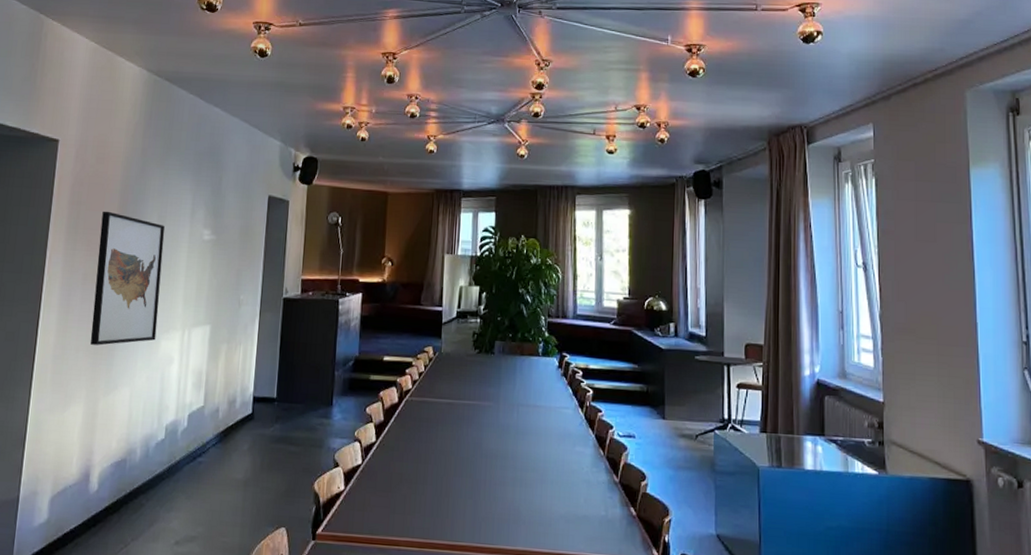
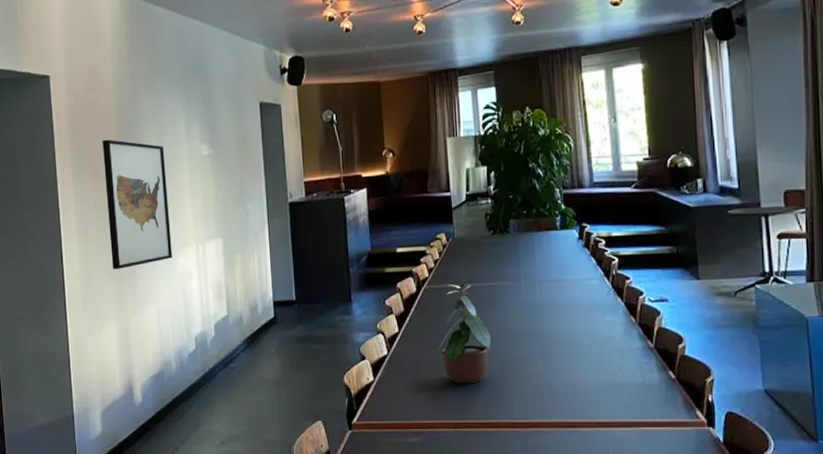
potted plant: none [411,395,466,502] -> present [437,279,492,384]

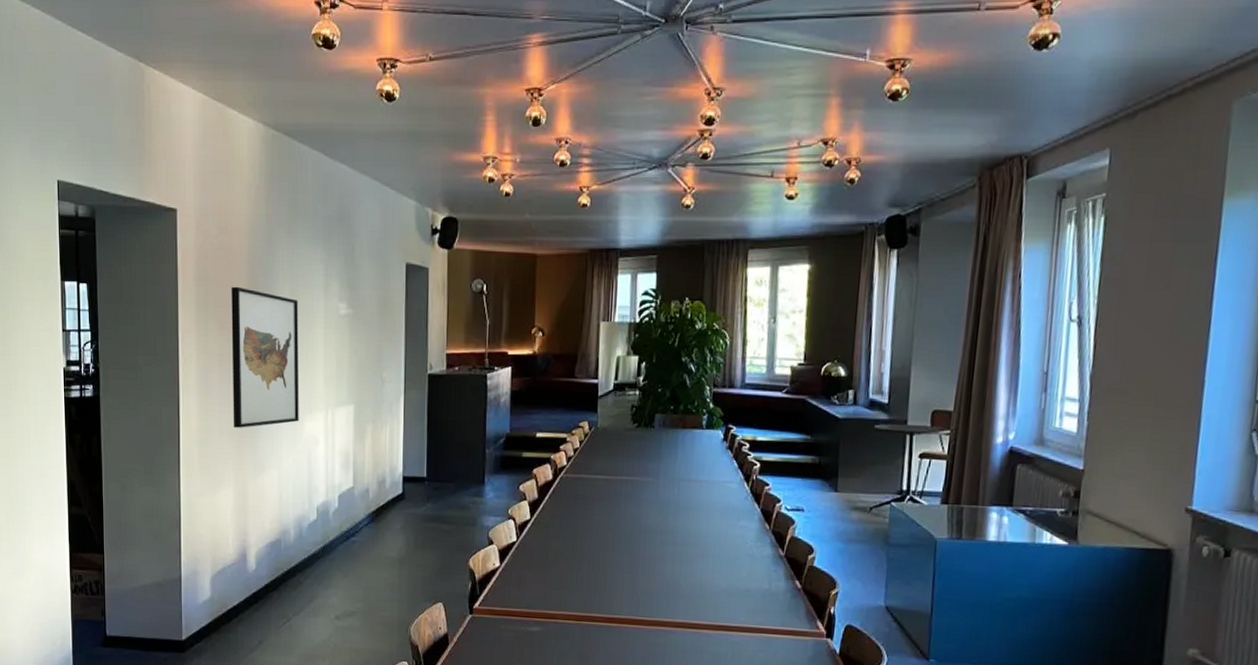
potted plant: present [437,279,492,384] -> none [567,471,624,577]

